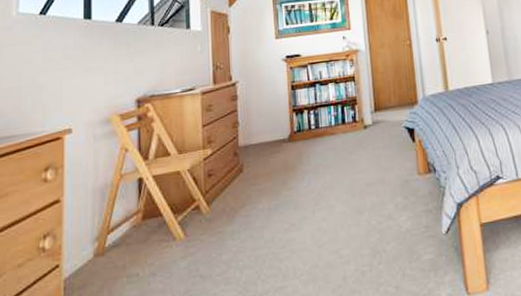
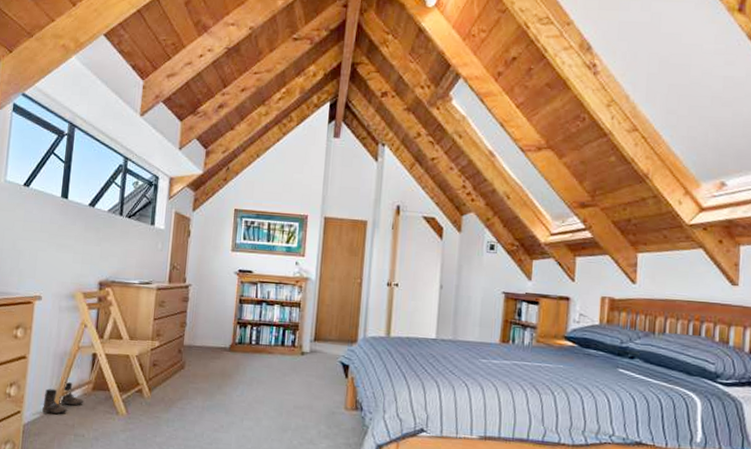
boots: none [85,217,134,260] -> present [42,382,84,415]

